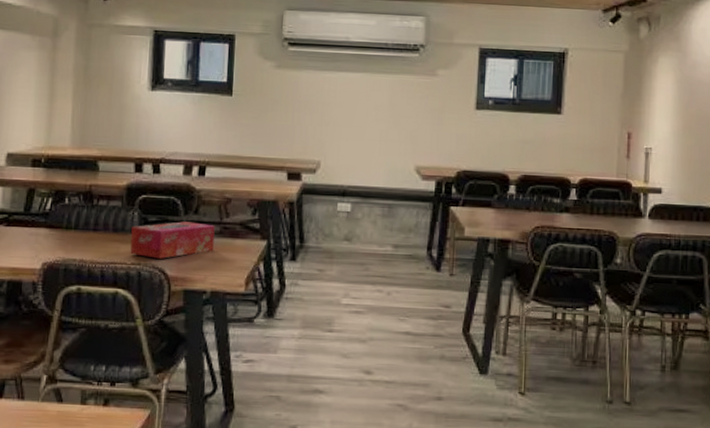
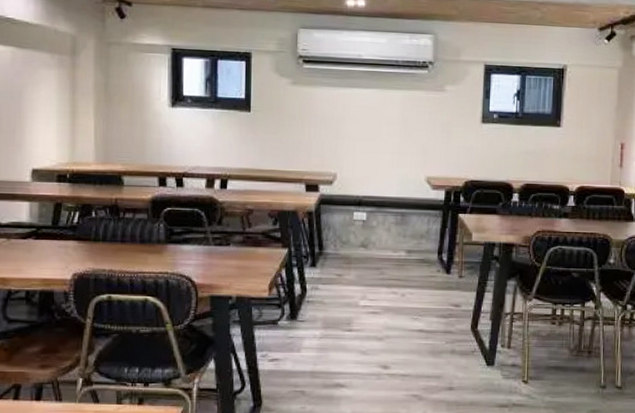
tissue box: present [130,221,215,259] -> none [158,232,238,267]

